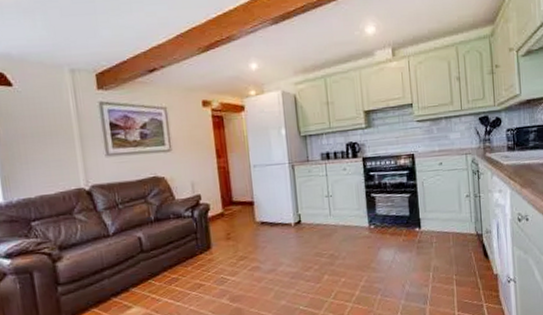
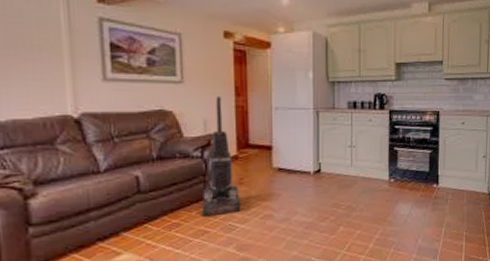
vacuum cleaner: none [195,160,231,272] -> present [200,97,241,217]

